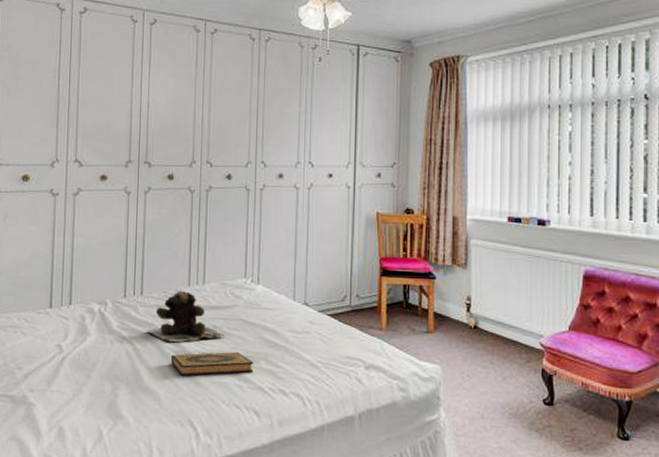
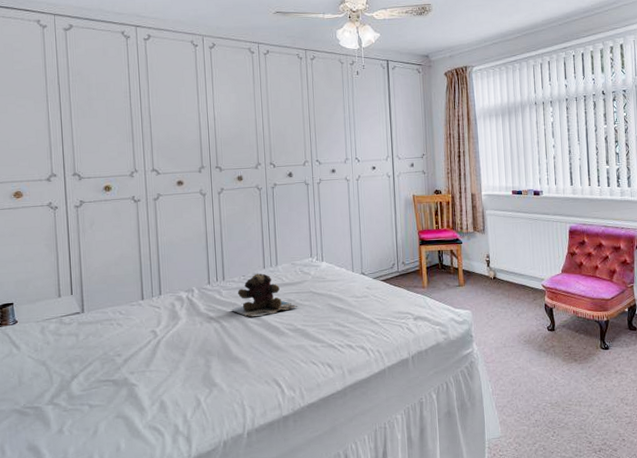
hardback book: present [171,352,254,376] -> none [254,319,325,344]

